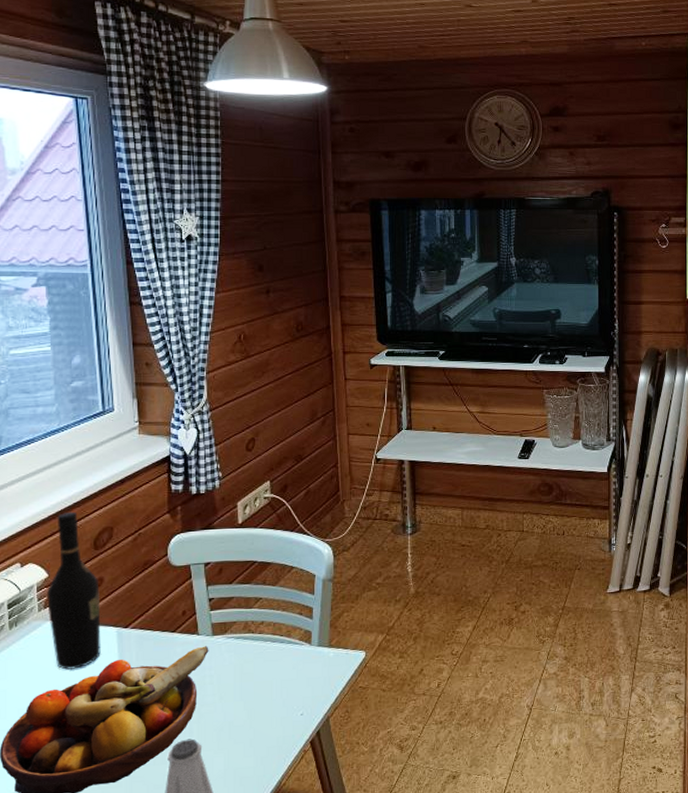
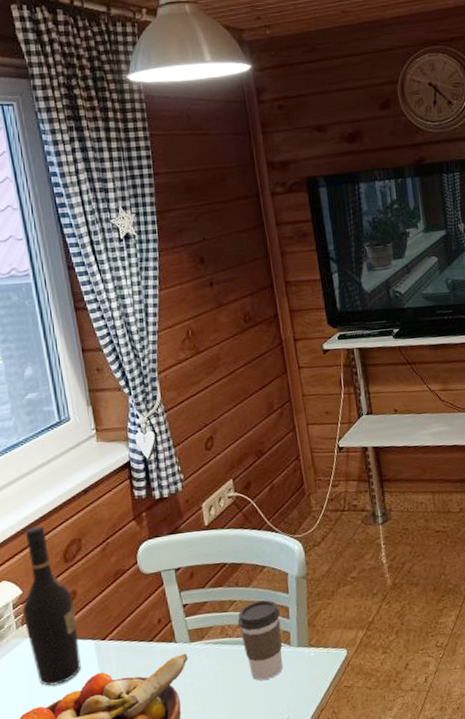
coffee cup: none [261,599,305,676] -> present [237,600,283,681]

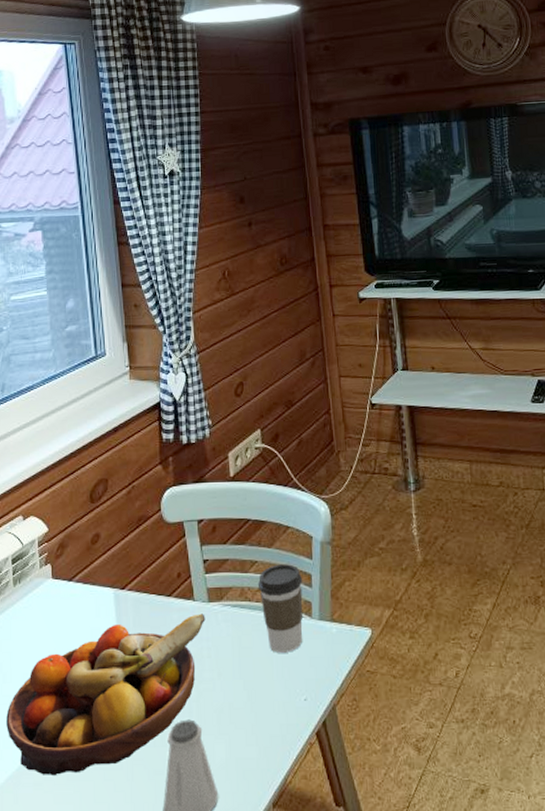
wine bottle: present [22,525,81,687] -> none [46,461,99,634]

